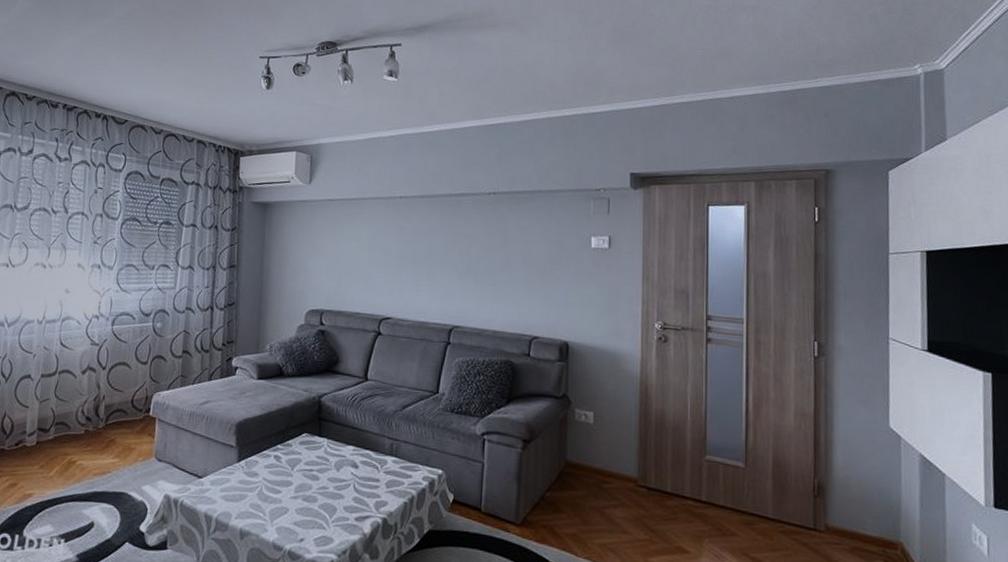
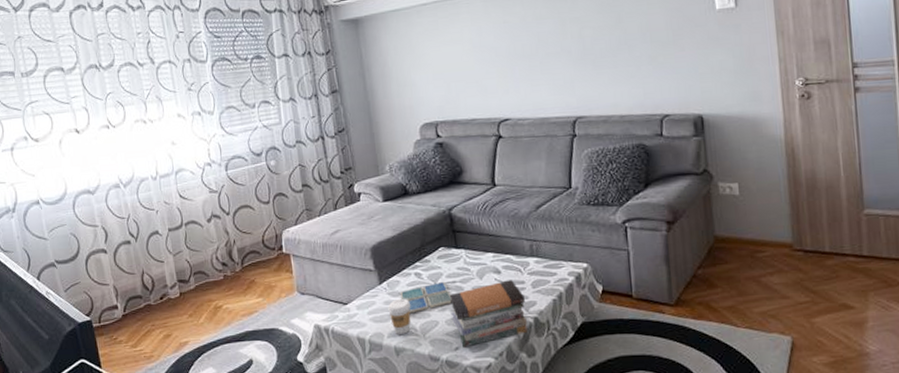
coffee cup: none [241,479,264,517] -> present [388,298,411,334]
drink coaster: none [256,467,306,497] -> present [400,281,452,314]
book stack: none [301,476,377,540] -> present [449,280,528,348]

